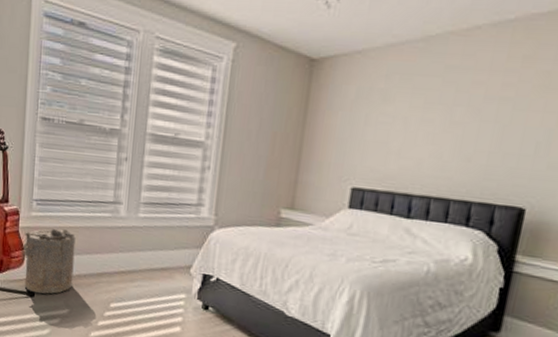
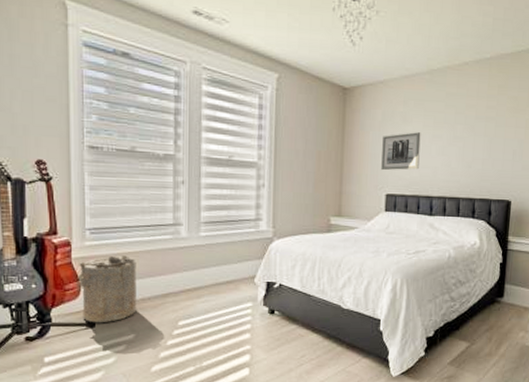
wall art: none [348,114,405,161] -> present [381,132,421,171]

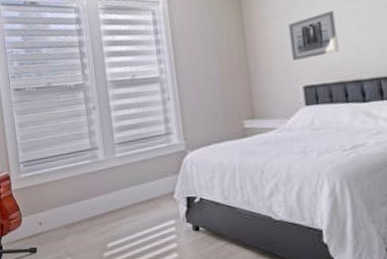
laundry hamper: present [76,255,137,323] -> none [18,183,69,249]

